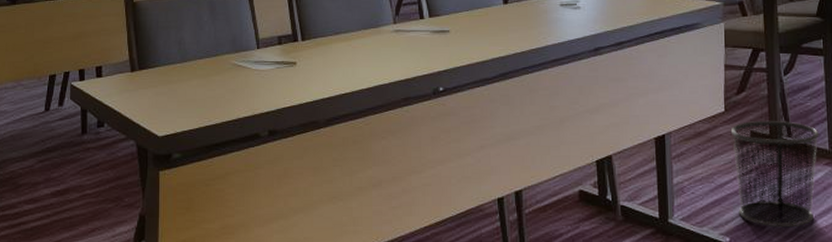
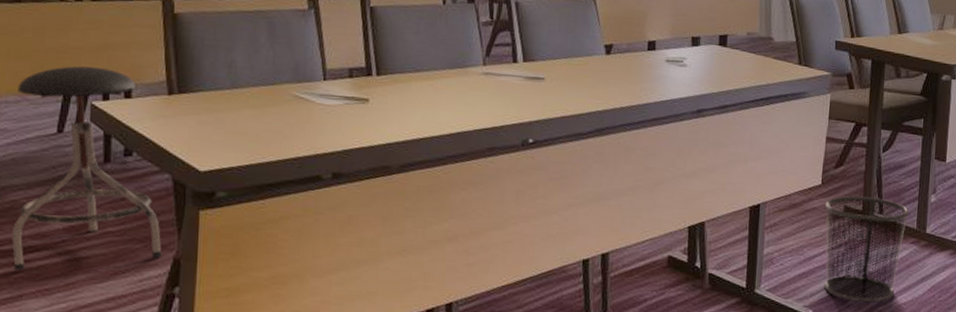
stool: none [12,52,130,232] -> present [12,66,162,271]

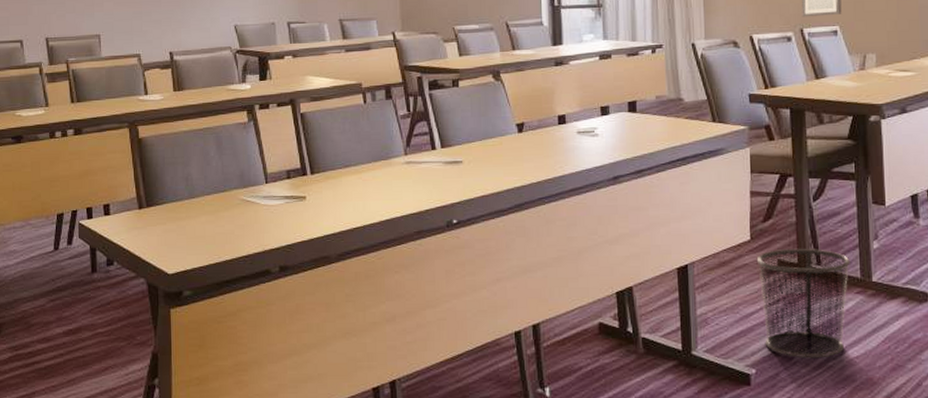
stool: present [12,66,162,271] -> none [22,191,142,371]

